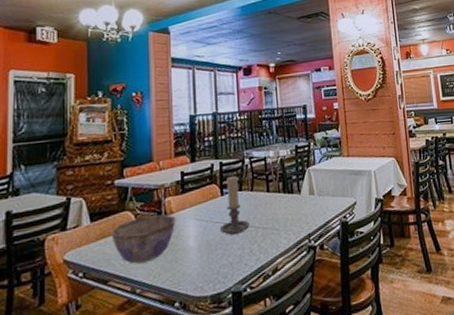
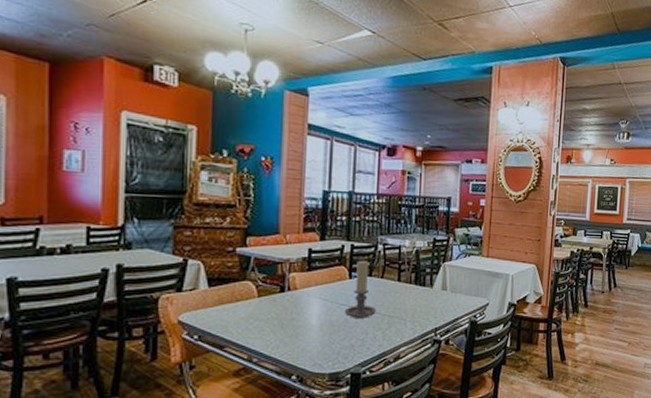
bowl: present [111,214,176,264] -> none [230,289,300,334]

